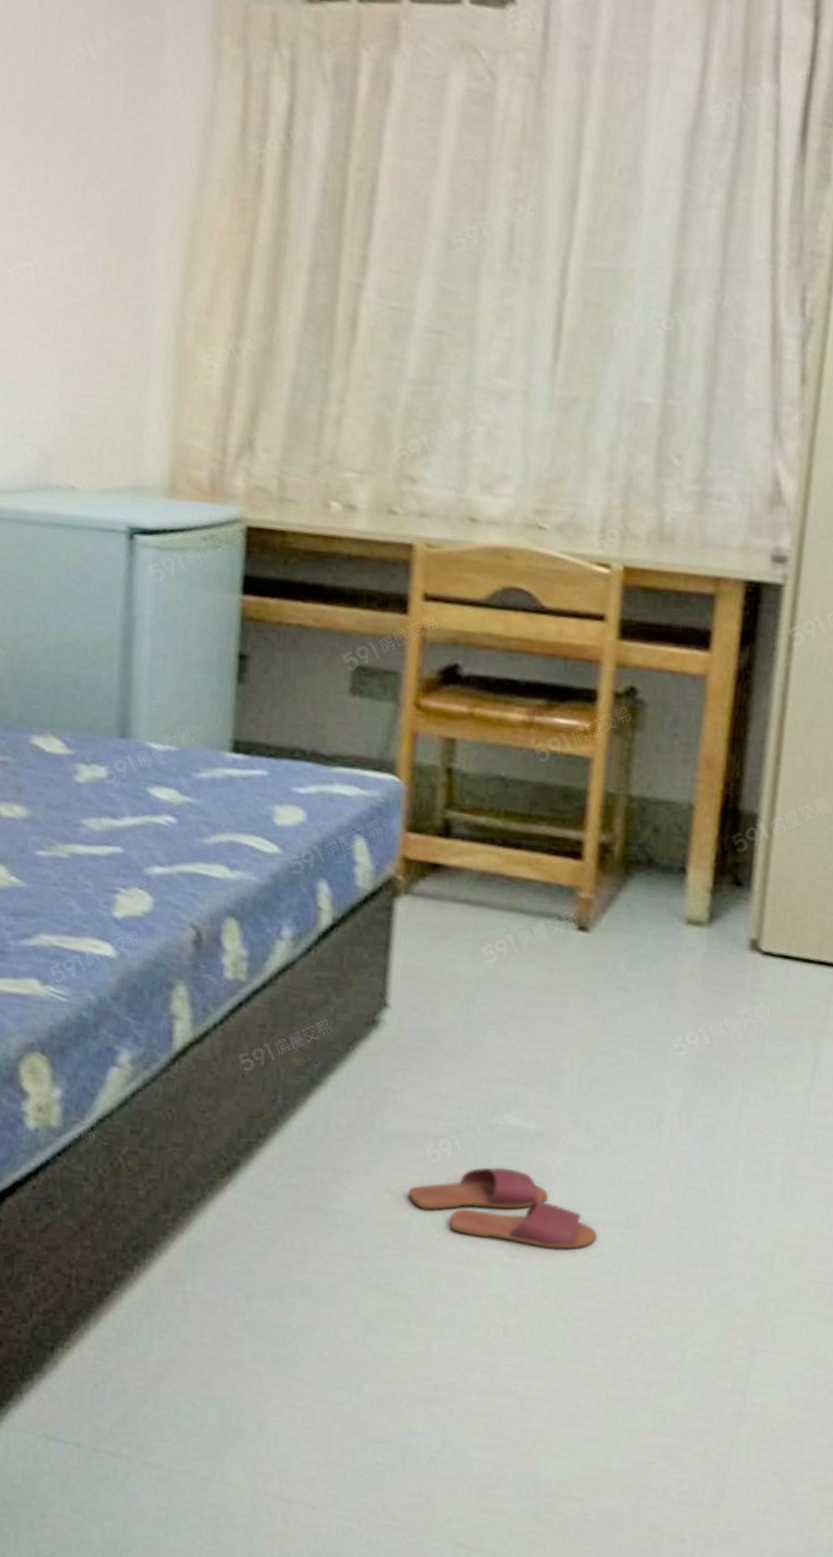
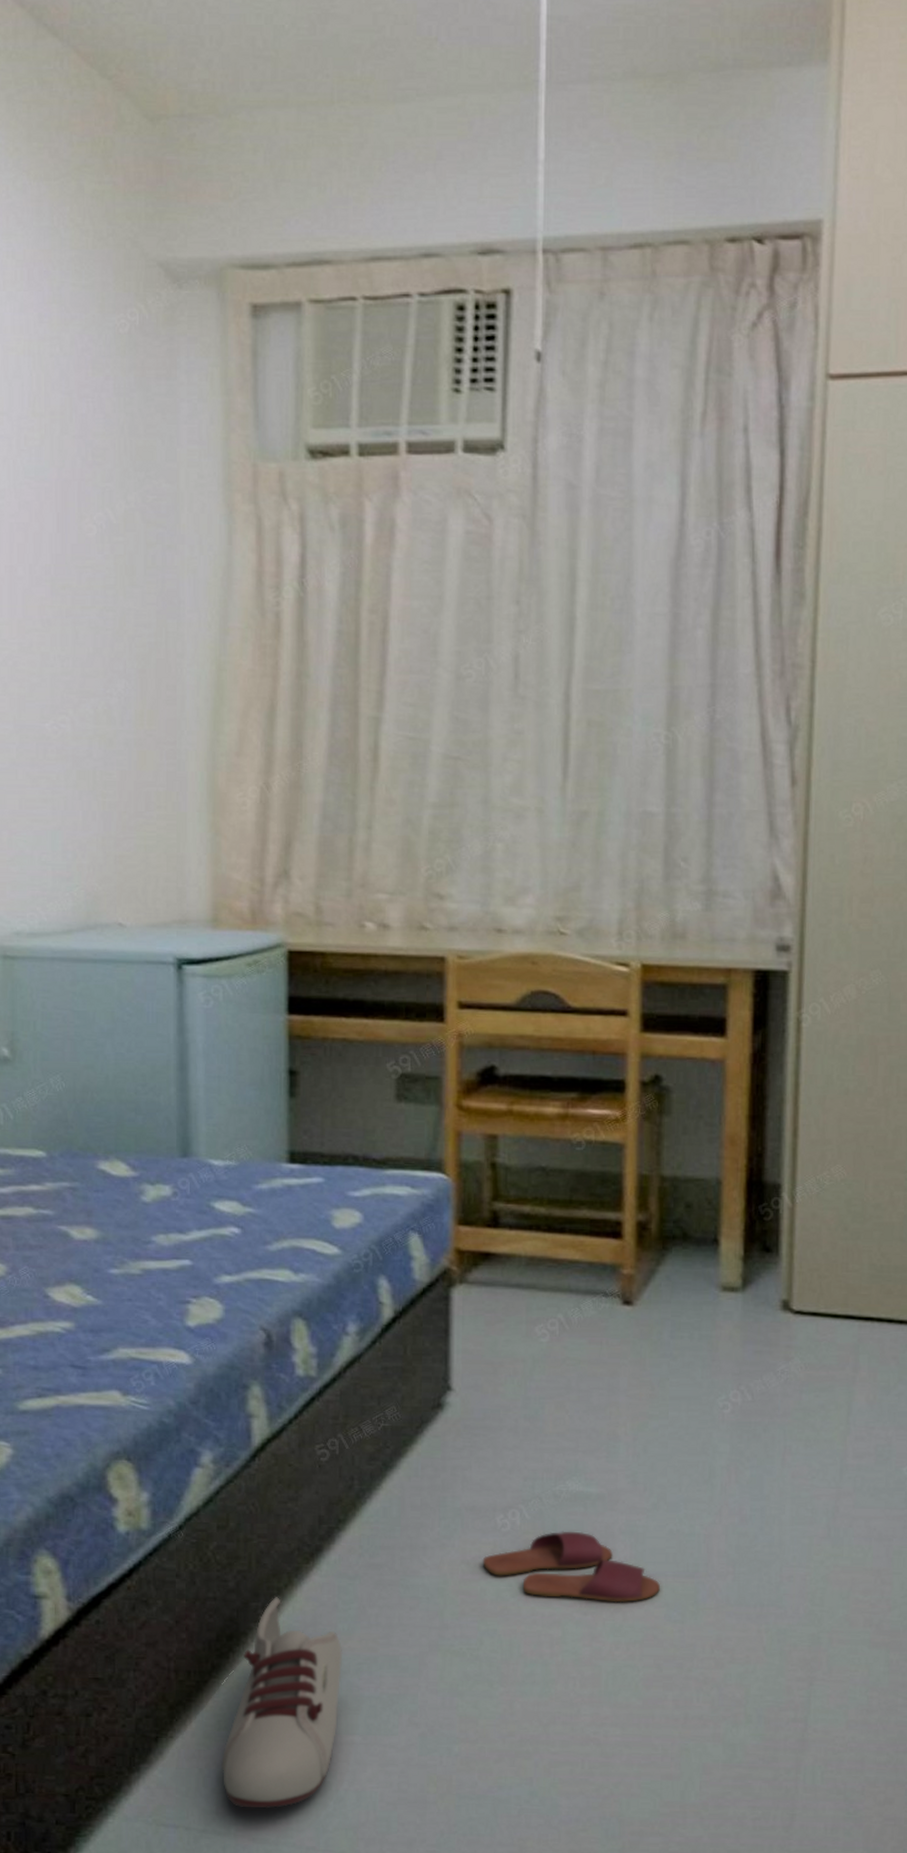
shoe: none [118,1210,254,1433] -> present [221,1597,343,1809]

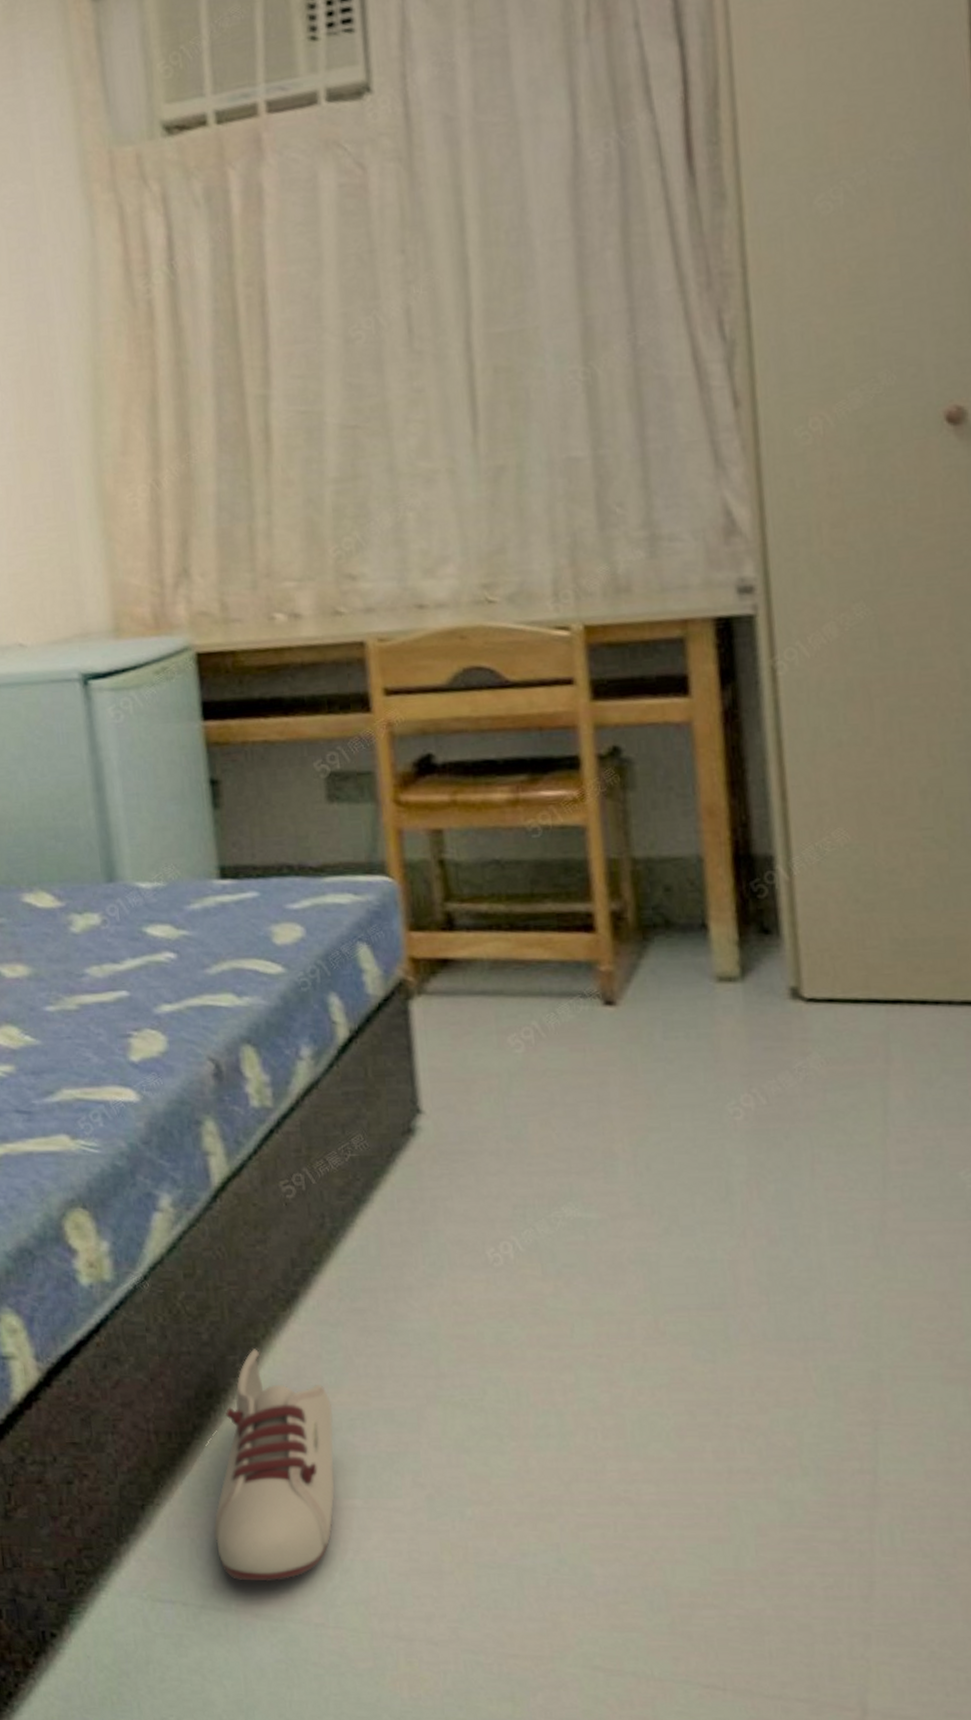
slippers: present [482,1531,660,1603] -> none [476,1263,683,1342]

